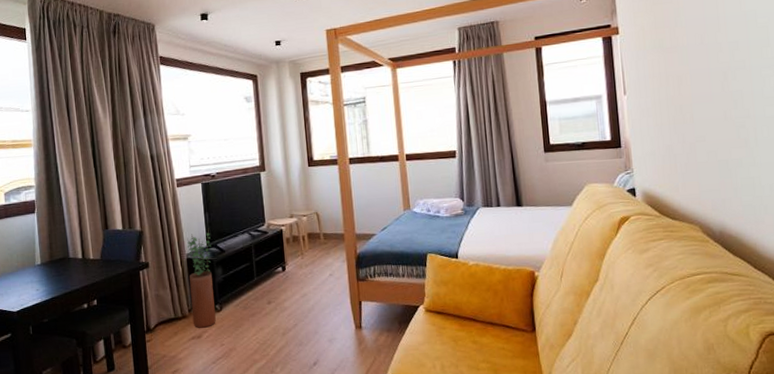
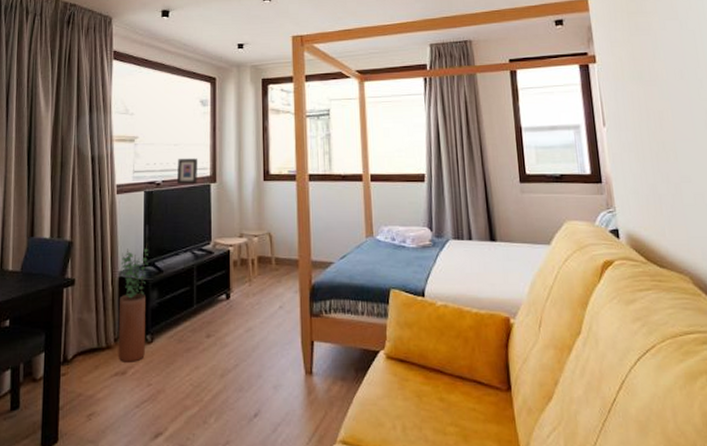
picture frame: none [228,151,248,175] -> present [176,158,197,184]

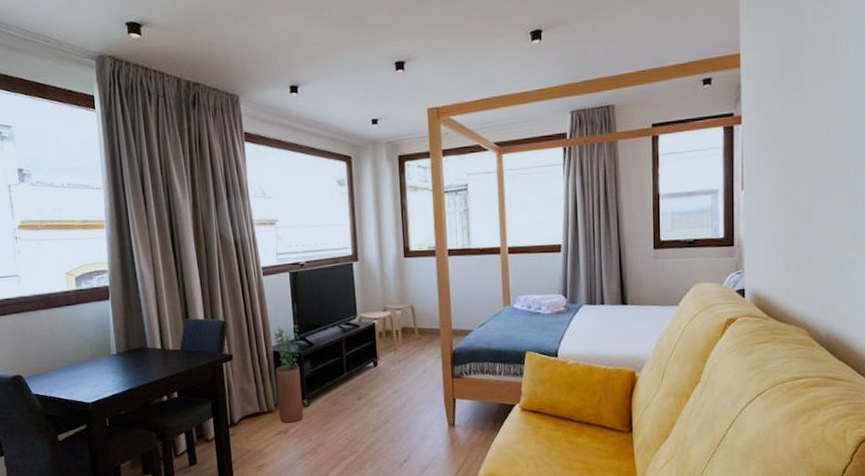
picture frame: present [176,158,197,184] -> none [319,238,340,264]

